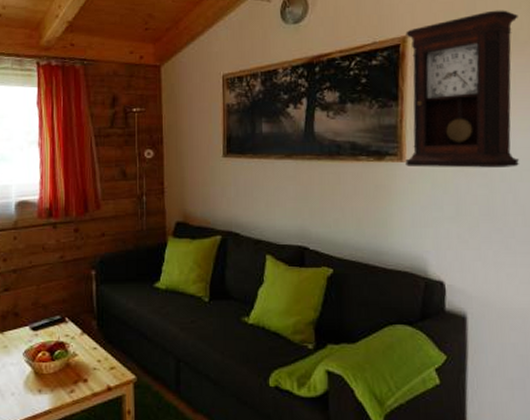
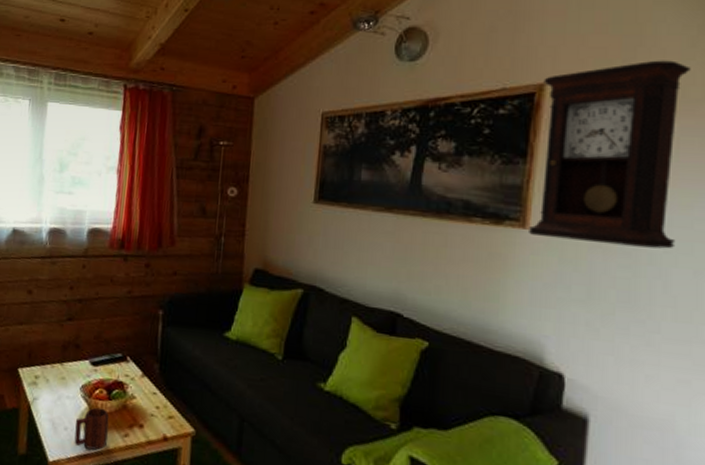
mug: none [21,369,54,410] -> present [74,407,109,450]

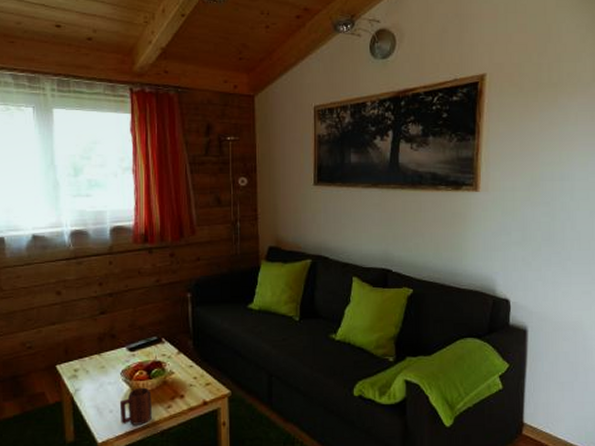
pendulum clock: present [529,60,691,249] -> none [480,53,583,198]

